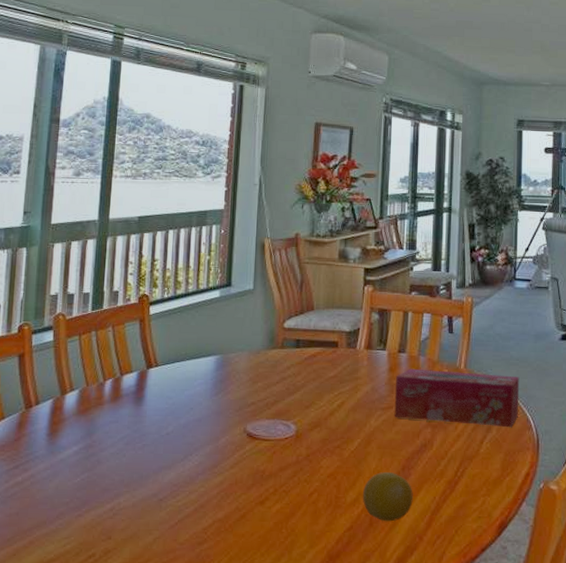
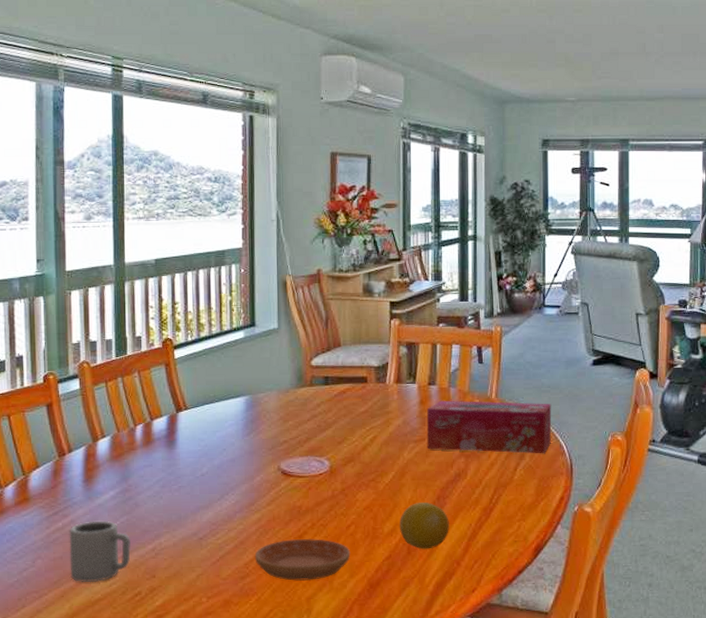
cup: none [24,476,89,542] -> present [69,521,131,583]
saucer: none [214,504,312,549] -> present [254,538,351,581]

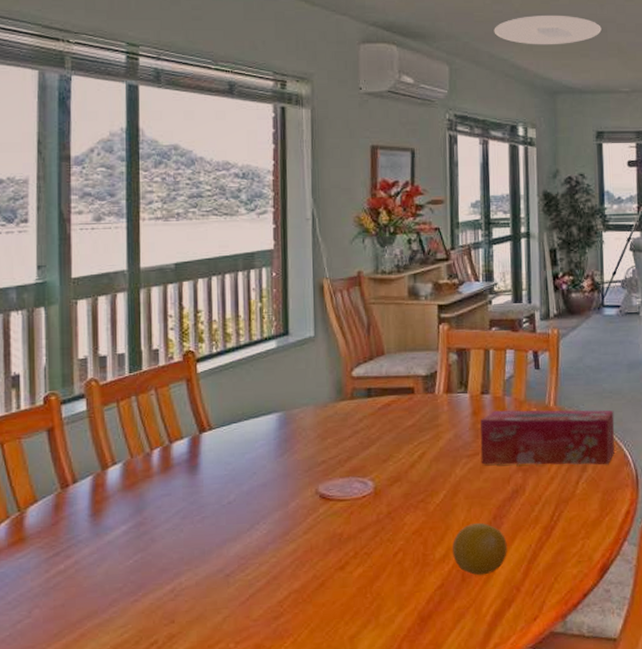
cup: present [69,521,131,583] -> none [72,560,146,633]
saucer: present [254,538,351,581] -> none [289,569,399,618]
ceiling light: none [447,26,550,56] -> present [494,15,602,45]

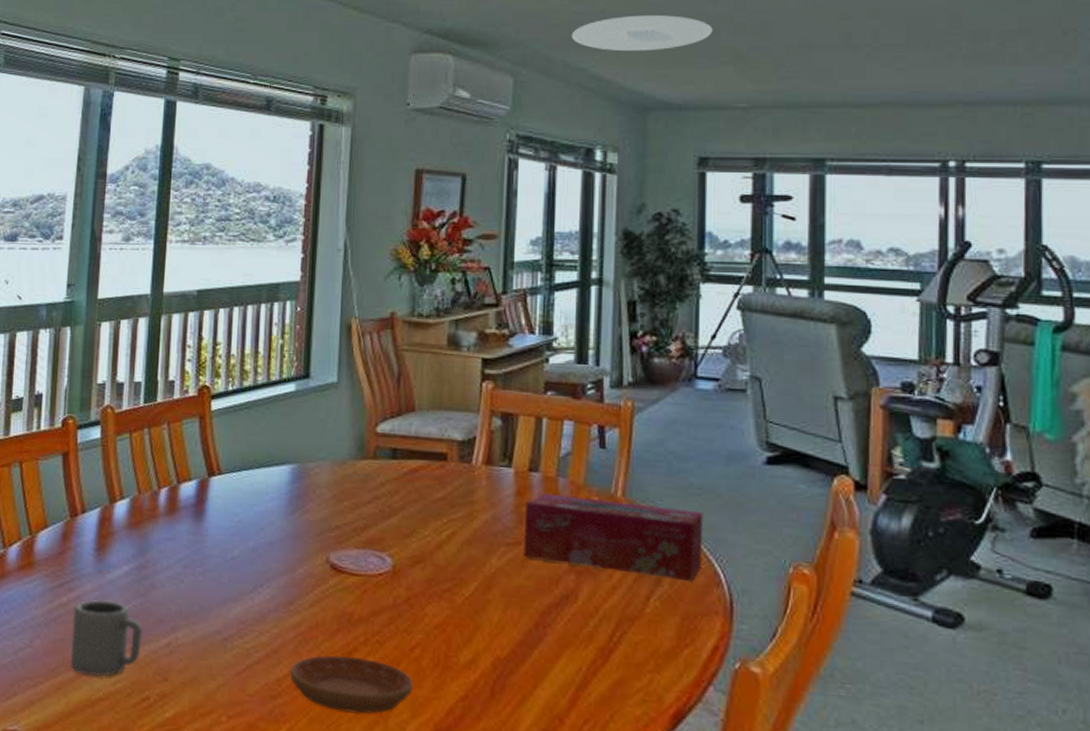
cup: none [72,560,146,633] -> present [70,599,142,677]
saucer: none [289,569,399,618] -> present [289,655,414,714]
fruit: present [452,523,507,576] -> none [480,628,550,695]

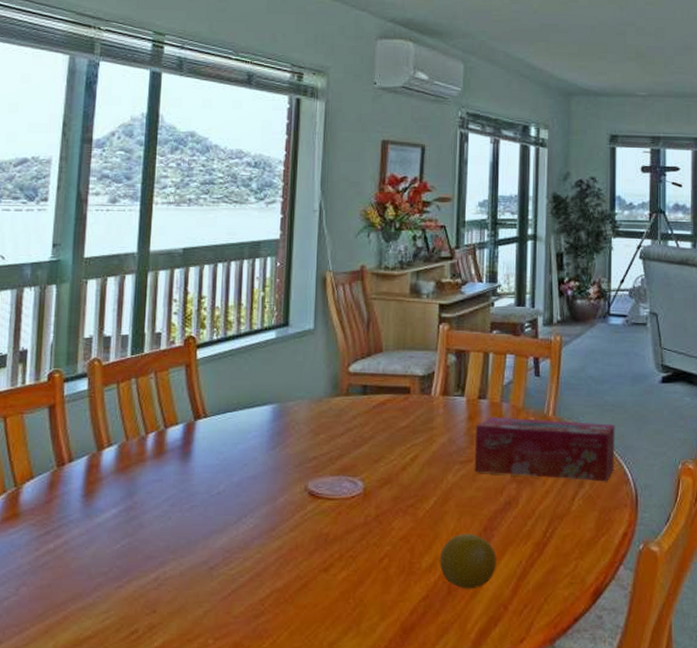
cup: present [70,599,142,677] -> none [58,543,131,617]
saucer: present [289,655,414,714] -> none [272,571,383,622]
fruit: none [480,628,550,695] -> present [439,534,497,589]
ceiling light: present [571,14,713,52] -> none [511,16,620,47]

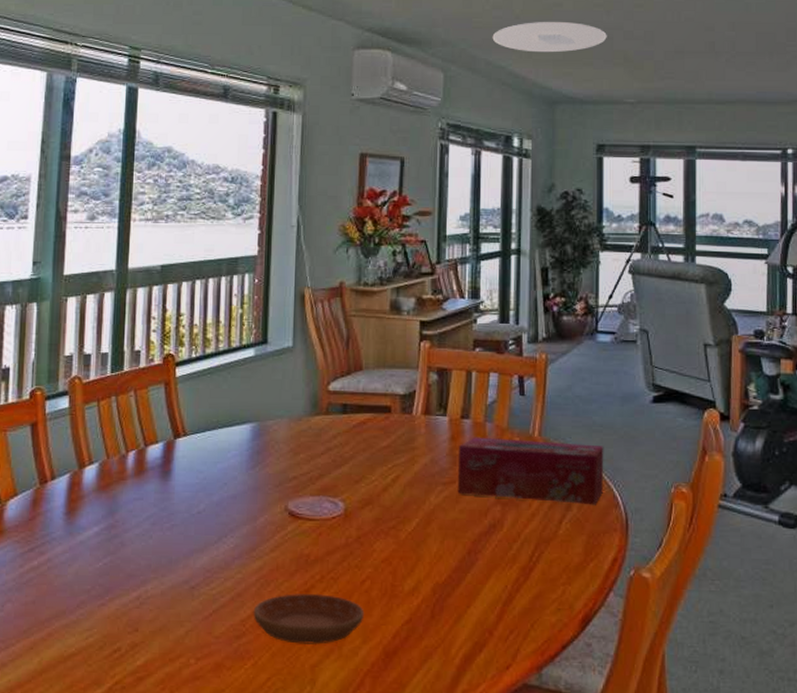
saucer: none [272,571,383,622] -> present [253,593,365,644]
fruit: present [439,534,497,589] -> none [422,557,481,614]
ceiling light: none [511,16,620,47] -> present [492,21,607,53]

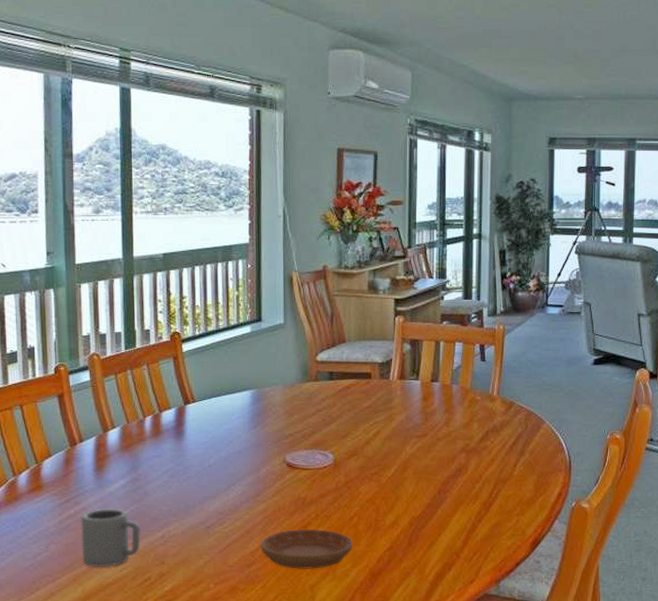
cup: none [42,560,113,634] -> present [81,508,140,568]
tissue box: present [457,437,604,505] -> none [429,397,552,451]
ceiling light: present [492,21,607,53] -> none [455,21,559,52]

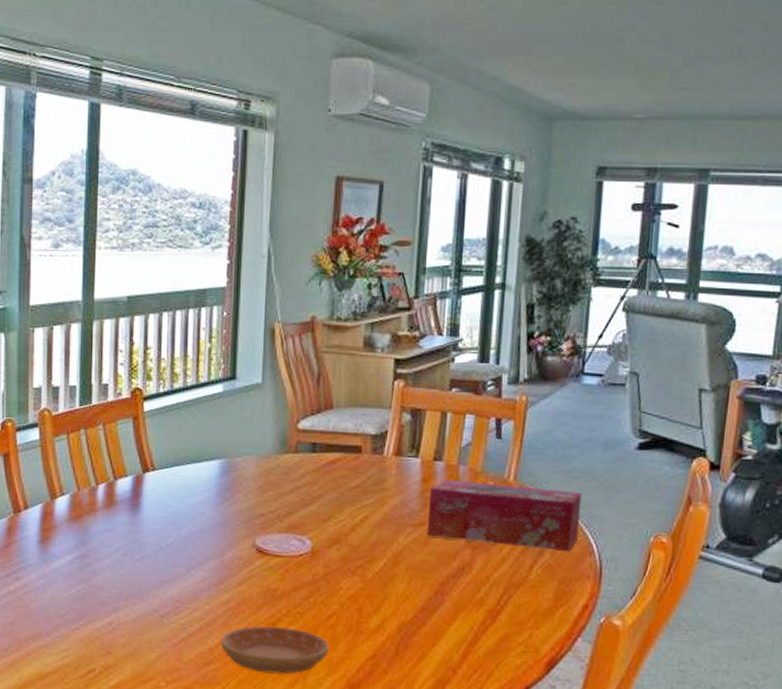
cup: present [81,508,140,568] -> none [21,586,86,654]
tissue box: none [429,397,552,451] -> present [426,479,582,552]

